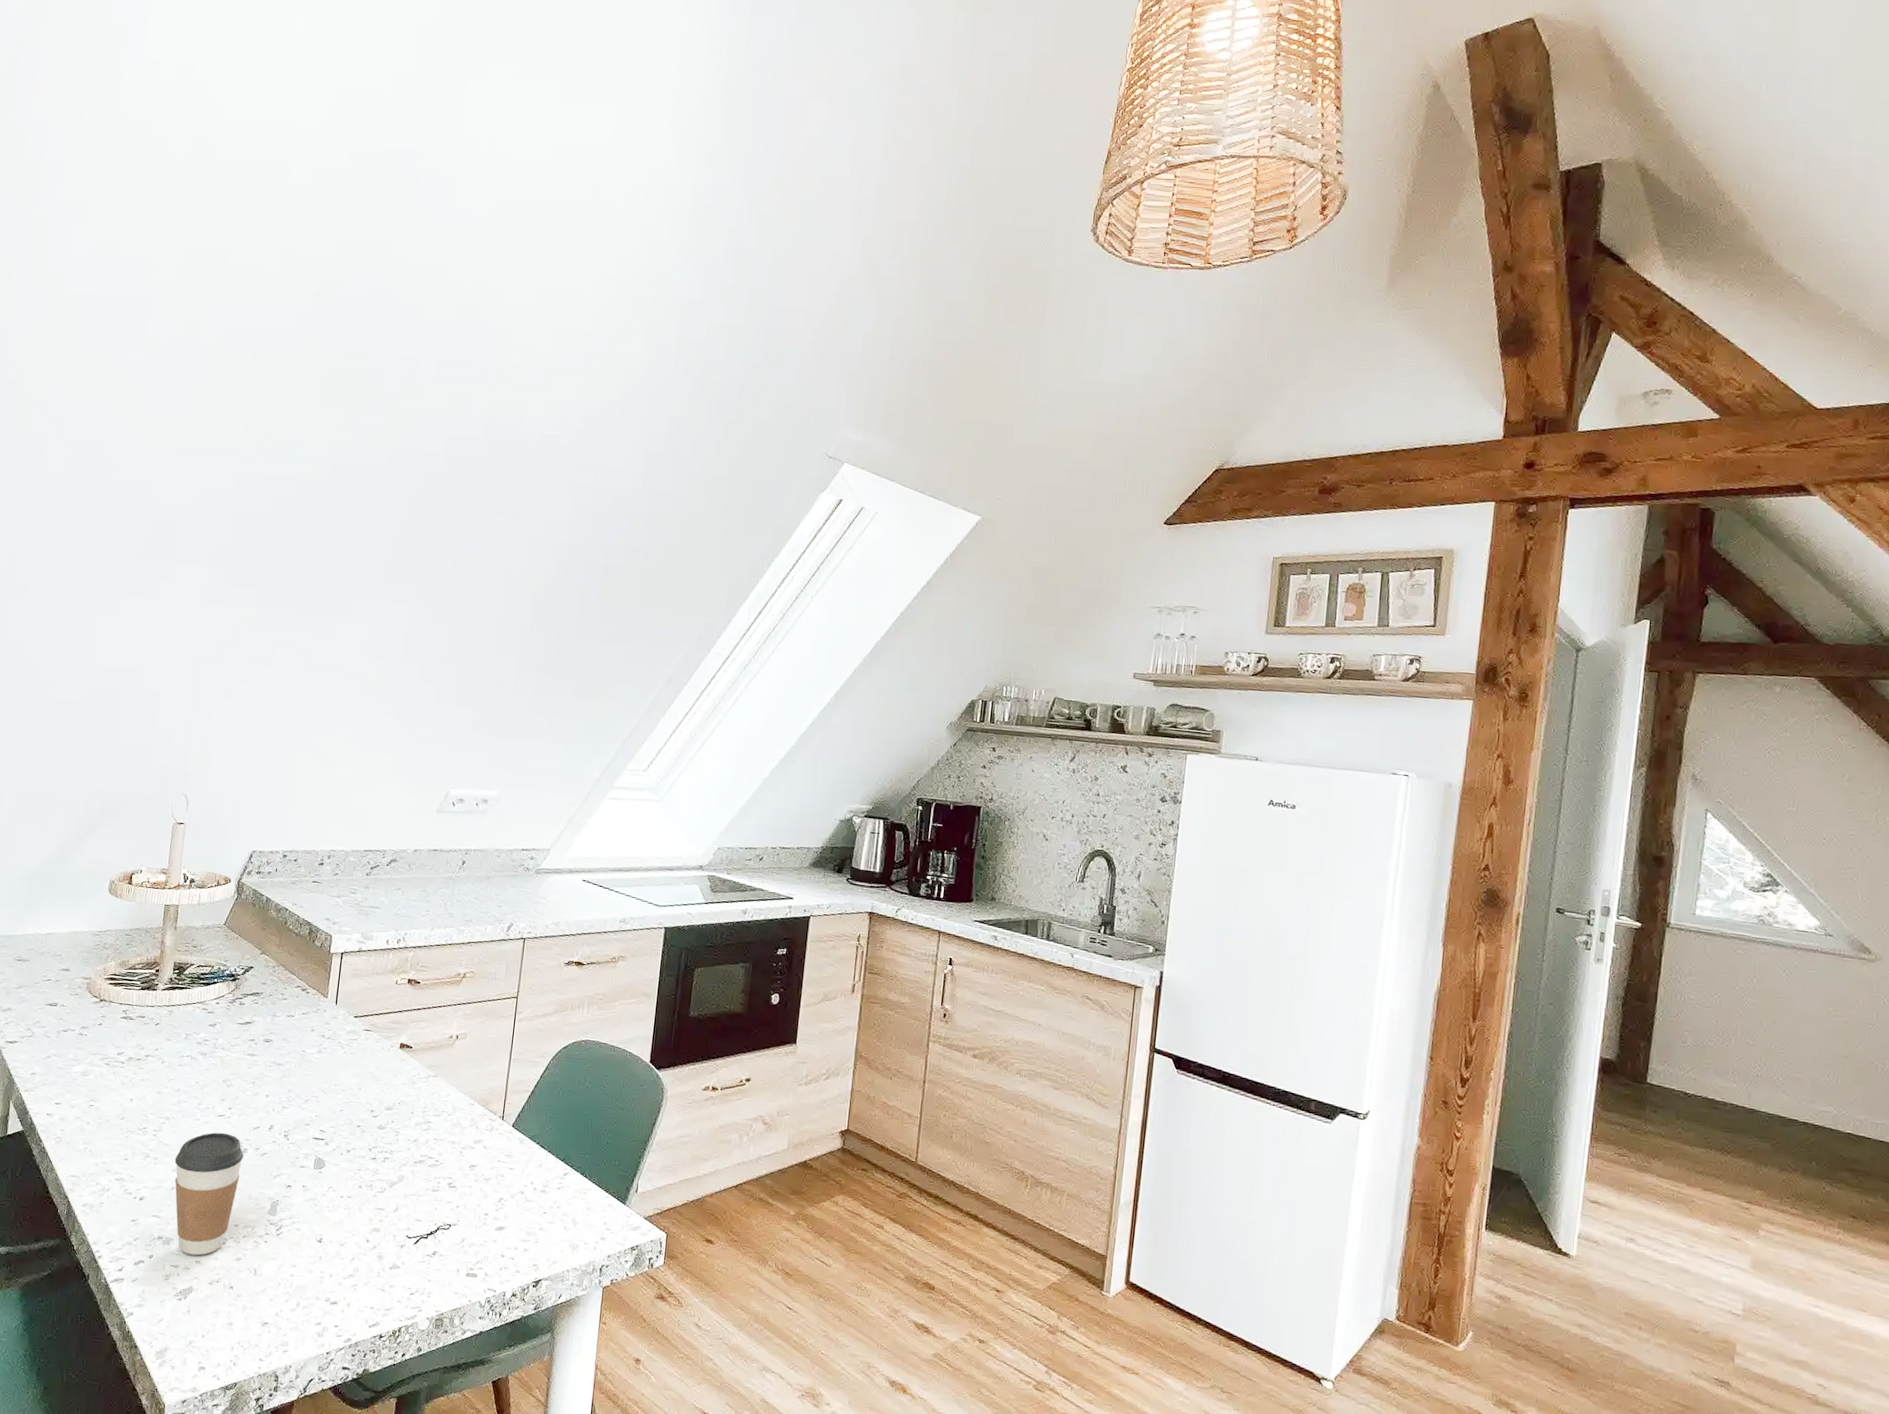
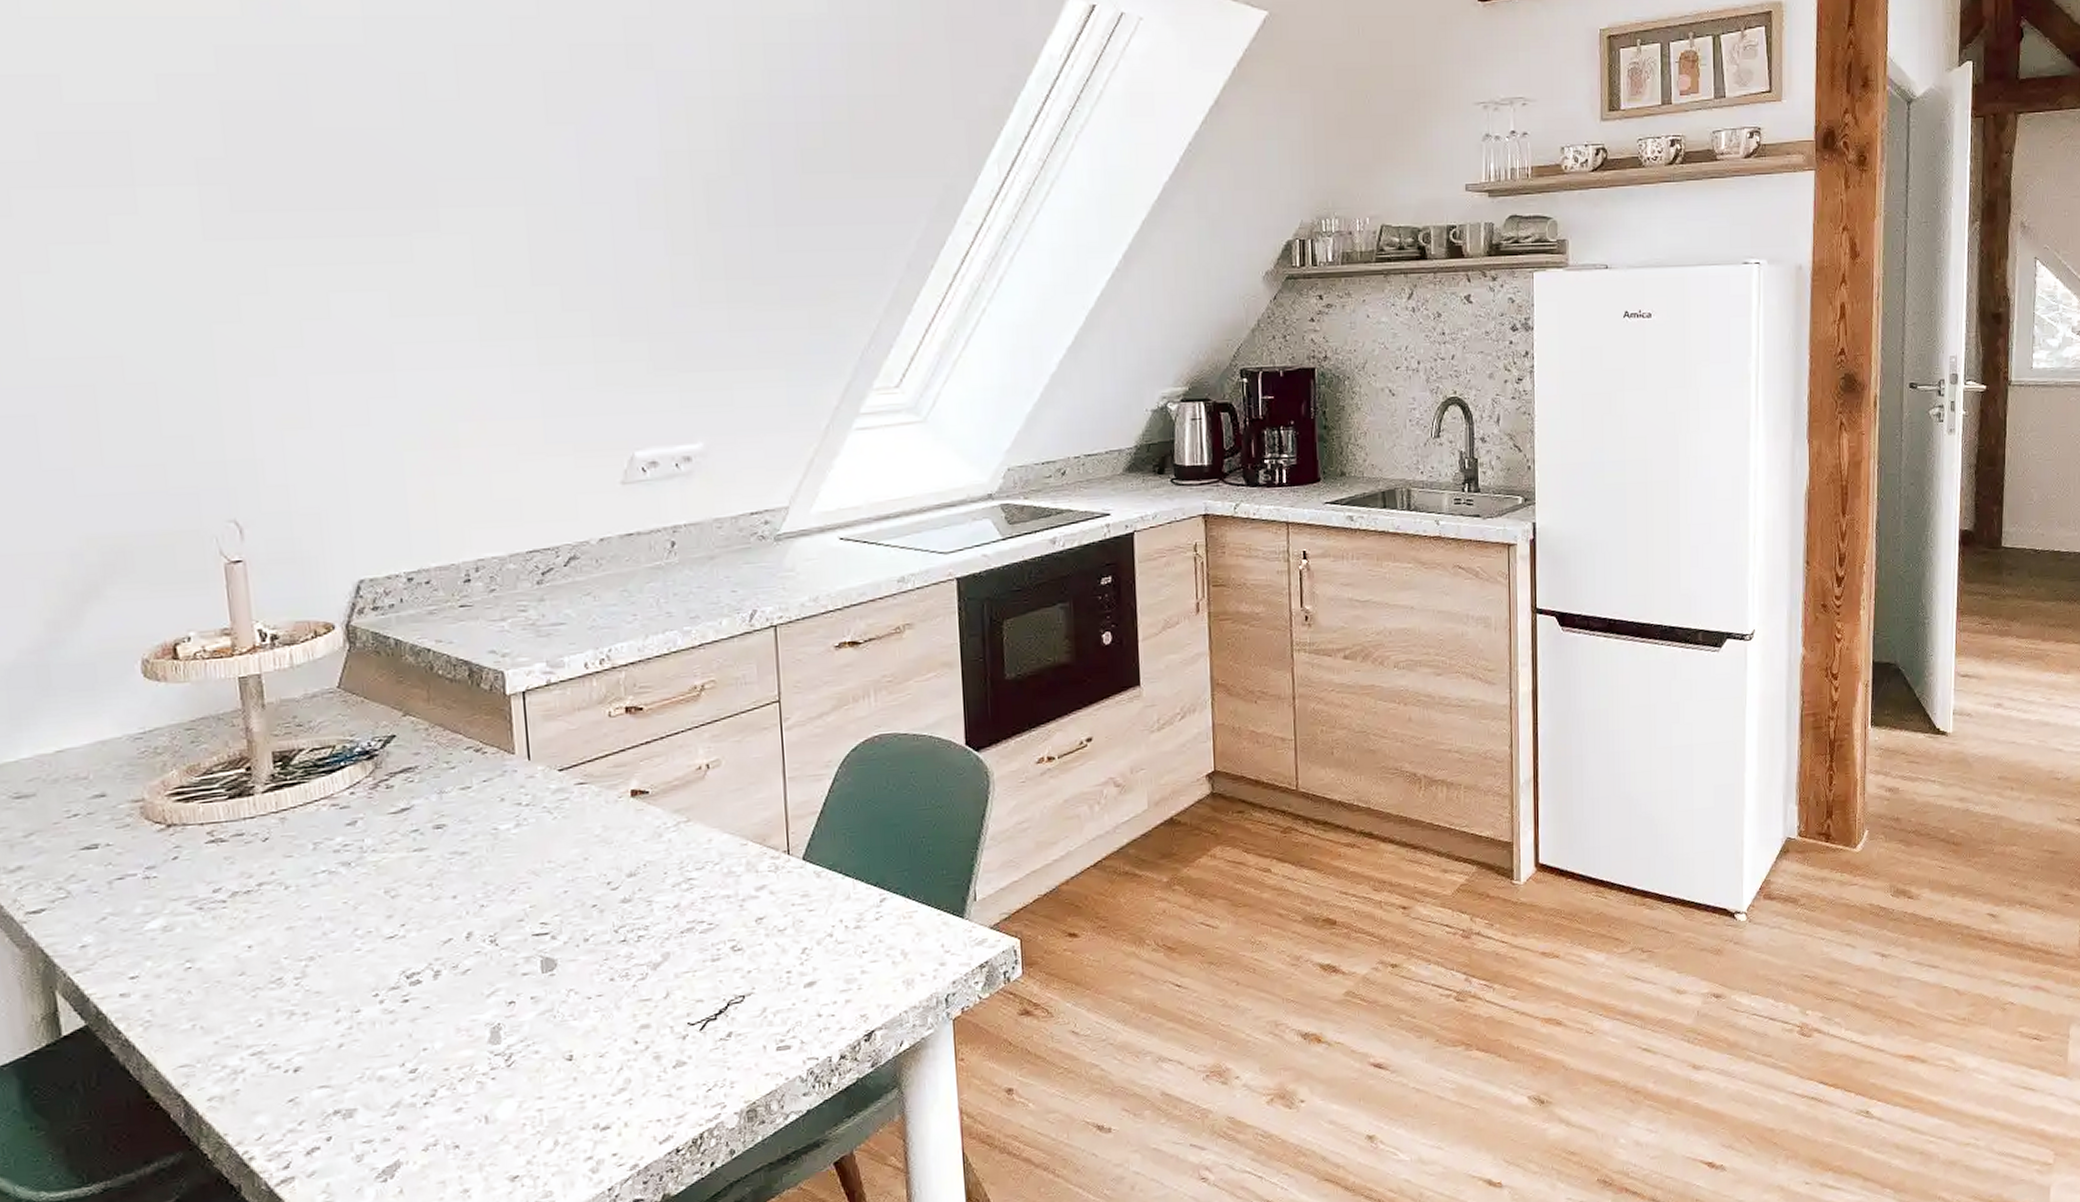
coffee cup: present [174,1132,244,1256] -> none [334,957,438,1122]

